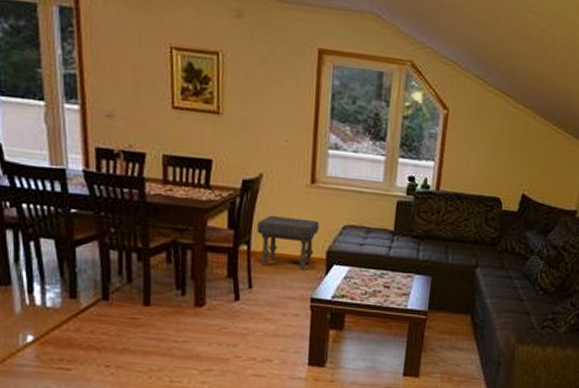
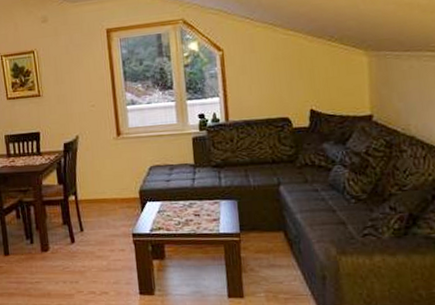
ottoman: present [257,215,319,270] -> none [80,166,130,211]

